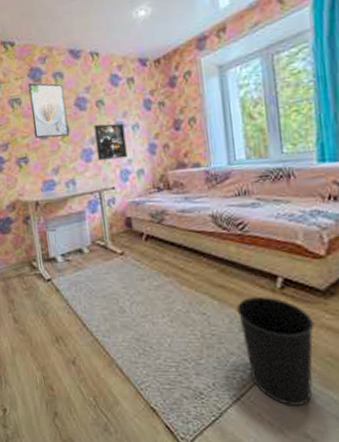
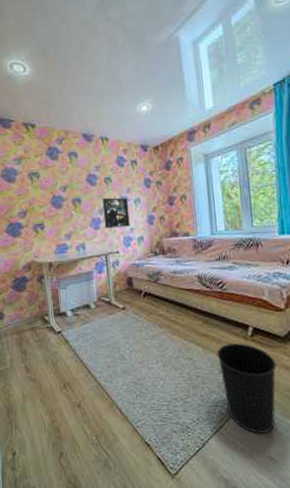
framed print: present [28,82,69,138] -> none [46,159,81,208]

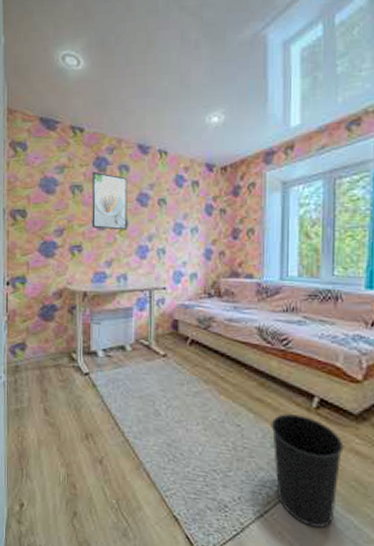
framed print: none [46,159,81,208] -> present [92,171,128,230]
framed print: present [102,197,130,229] -> none [152,222,183,259]

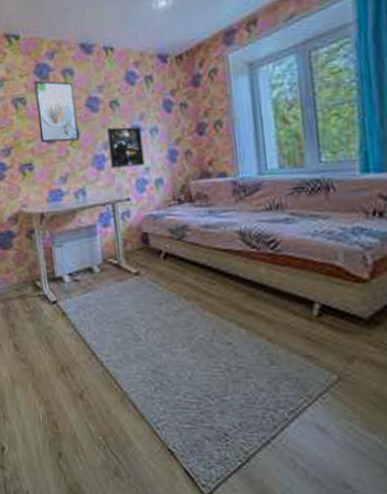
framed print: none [152,222,183,259] -> present [107,126,145,169]
wastebasket: present [271,414,344,528] -> none [266,325,356,451]

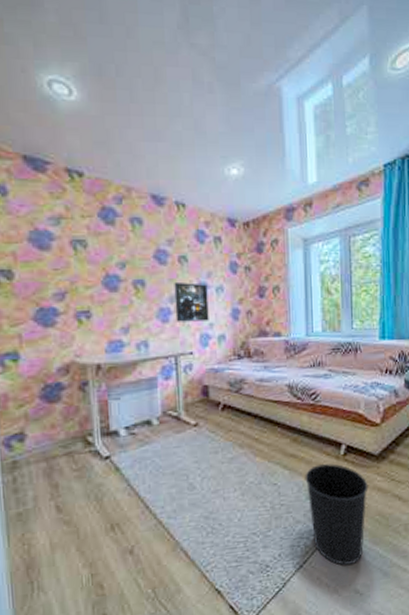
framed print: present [34,80,79,143] -> none [98,224,145,292]
wastebasket: none [266,325,356,451] -> present [305,464,368,565]

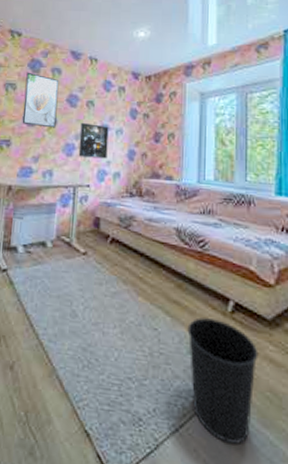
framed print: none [98,224,145,292] -> present [22,72,59,128]

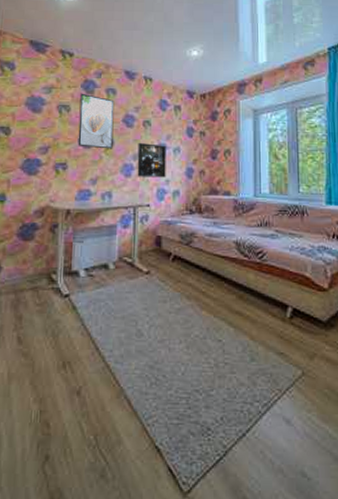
wastebasket: present [187,317,258,444] -> none [250,326,316,441]

